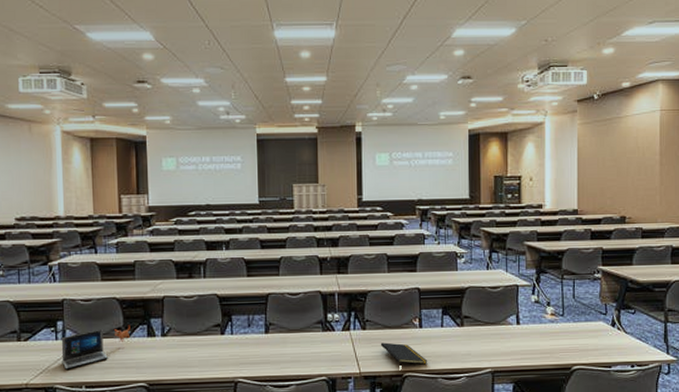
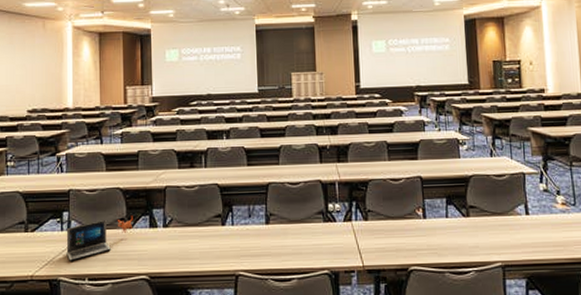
notepad: present [380,342,428,366] -> none [383,234,434,259]

